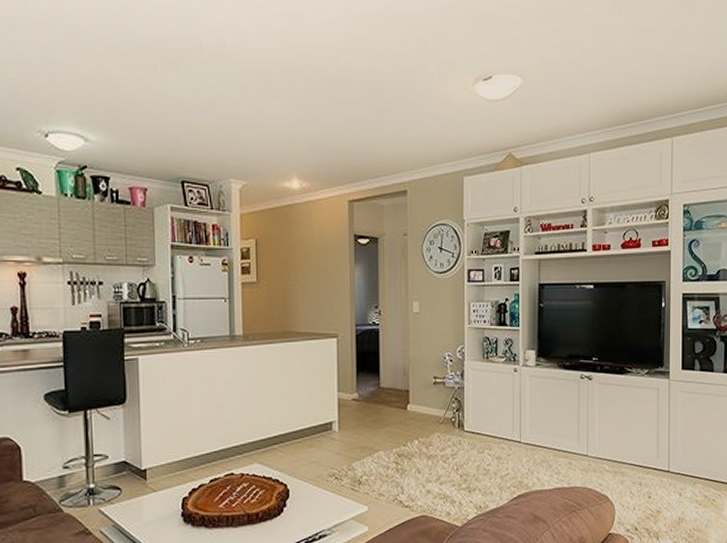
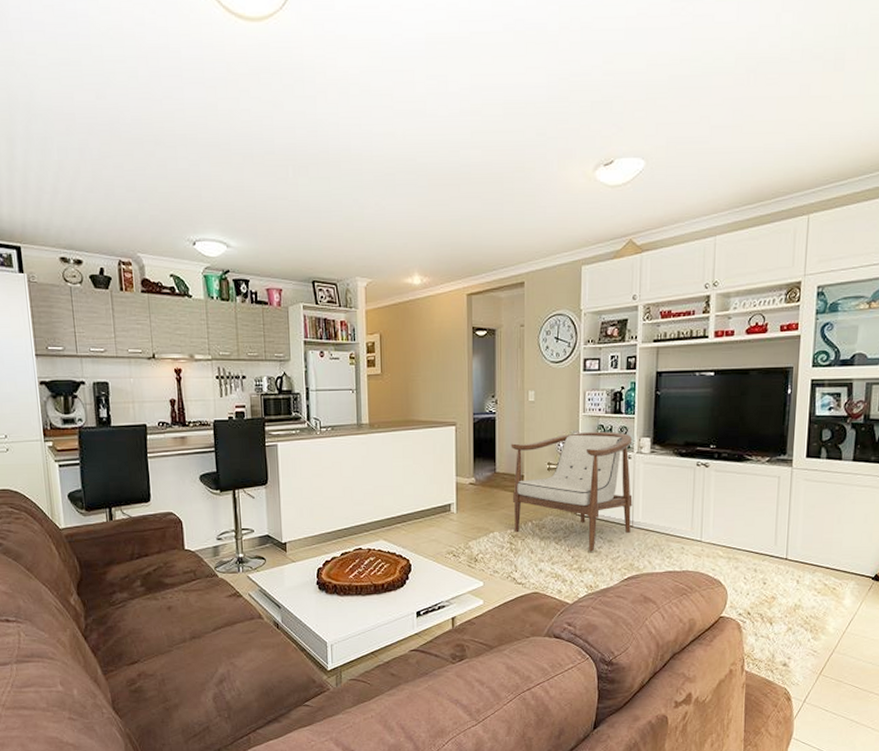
armchair: none [395,343,520,470] -> present [511,431,633,552]

